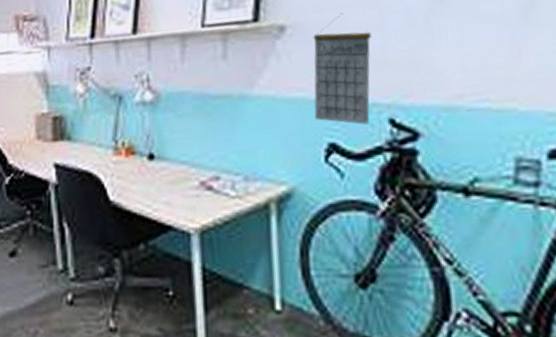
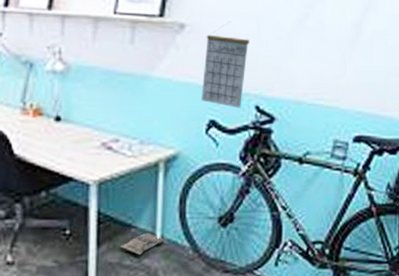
bag: none [232,295,286,324] -> present [121,232,165,255]

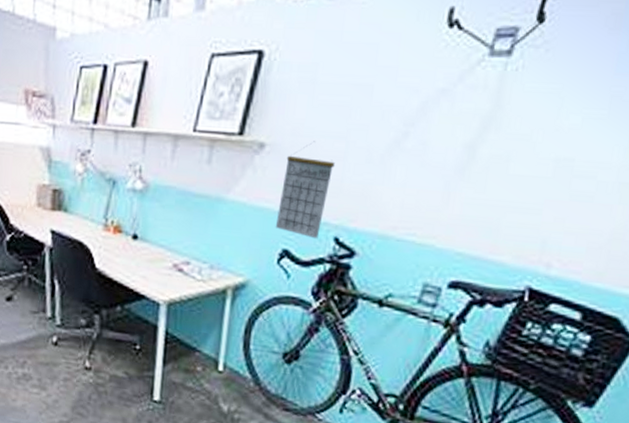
bag: present [121,232,165,255] -> none [184,358,227,379]

